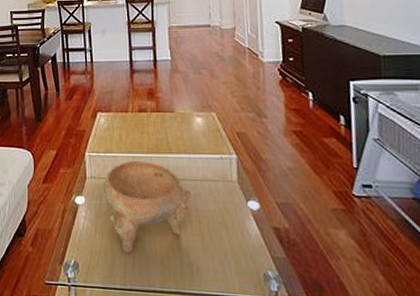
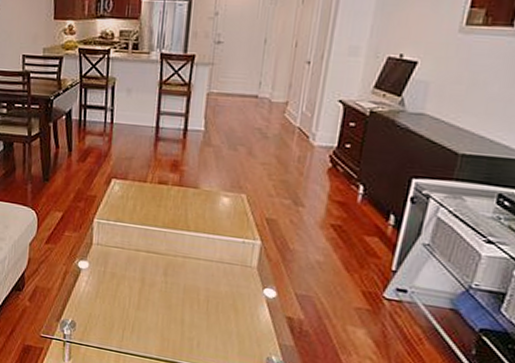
decorative bowl: present [103,161,192,254] -> none [109,233,204,321]

